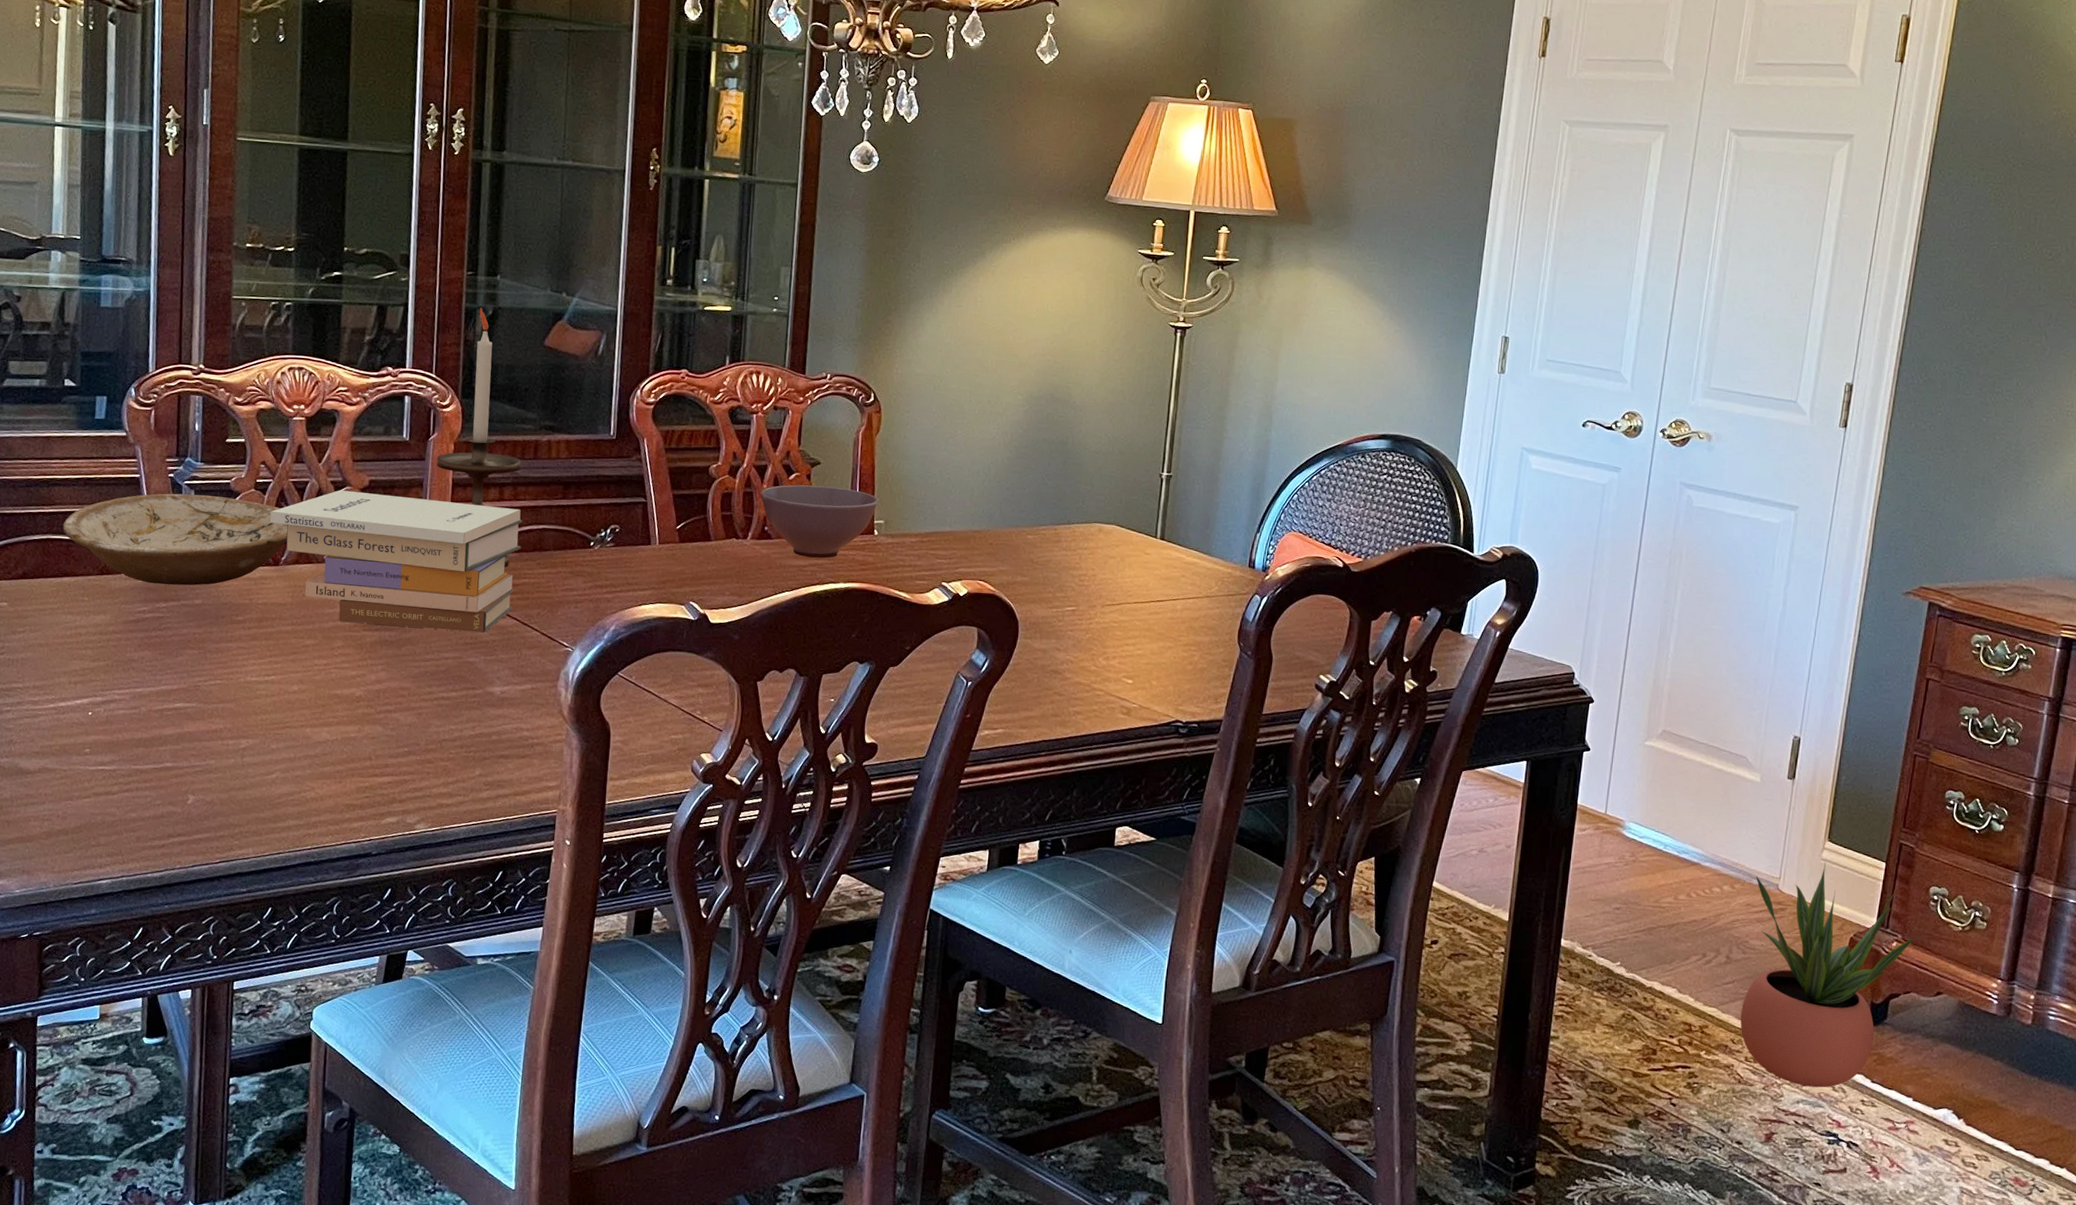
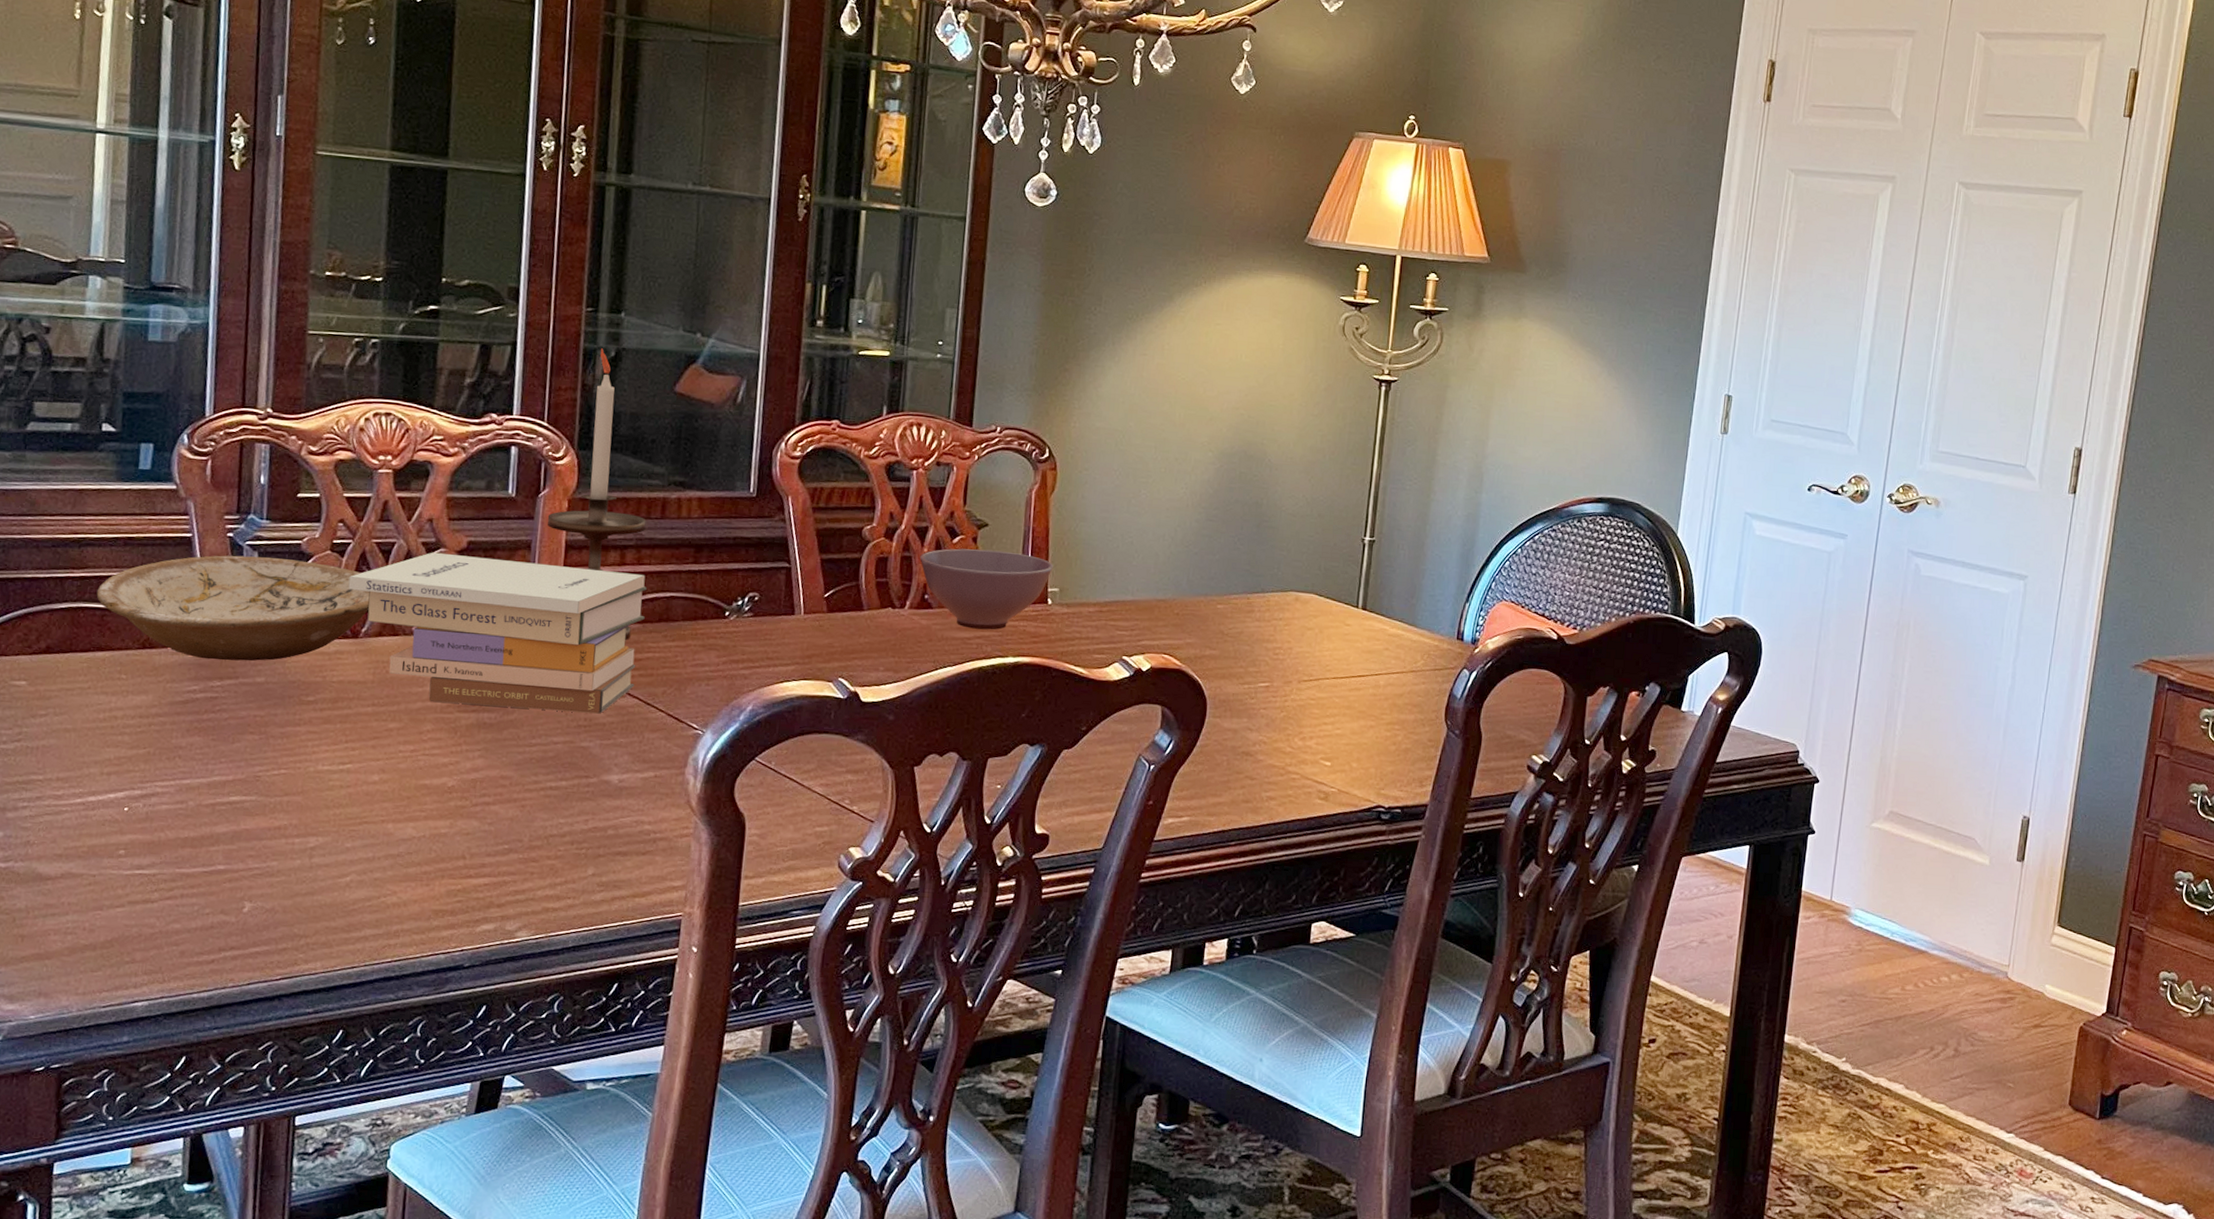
potted plant: present [1740,860,1917,1088] -> none [1968,946,2146,1186]

